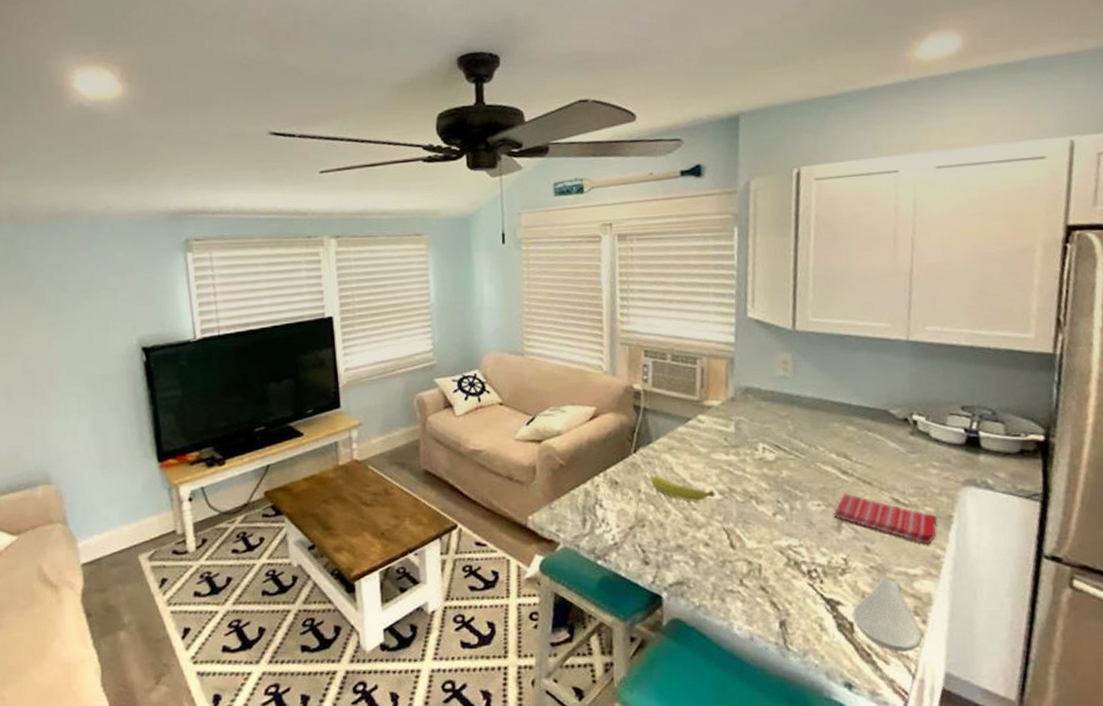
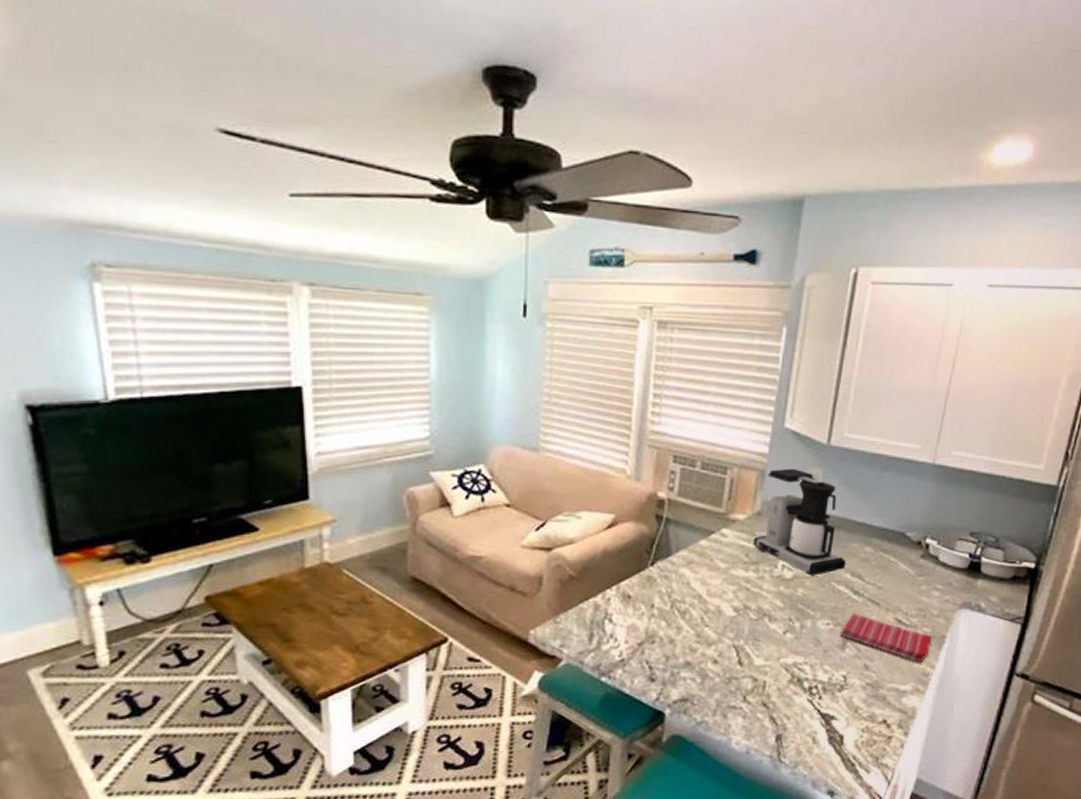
fruit: present [651,476,715,501] -> none [666,591,730,618]
coffee maker: none [730,354,829,457] -> present [753,468,846,576]
spoon rest: present [852,577,923,652] -> none [844,693,902,761]

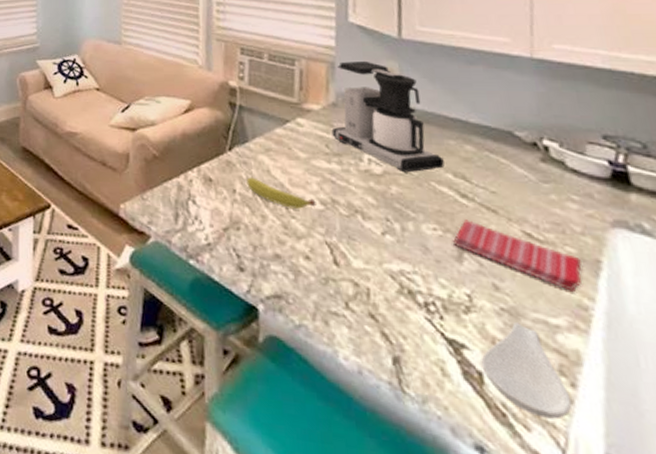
fruit: none [666,591,730,618] -> present [246,177,316,209]
spoon rest: none [844,693,902,761] -> present [481,322,573,420]

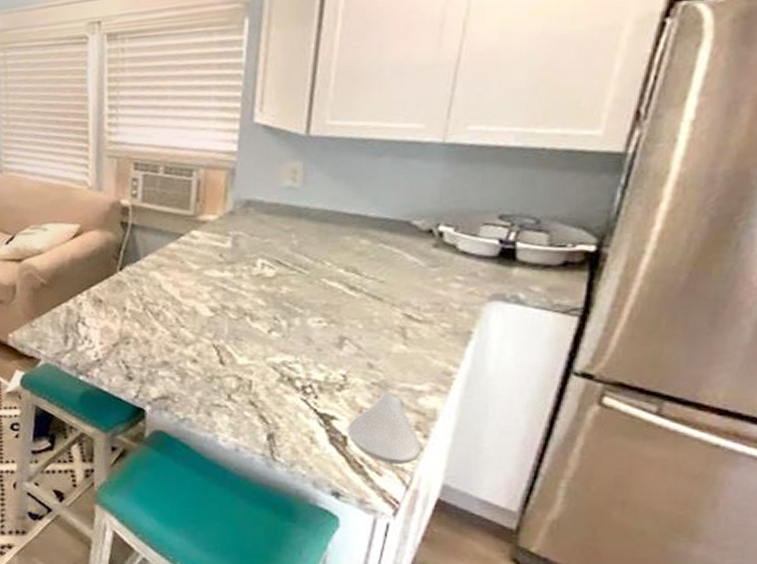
fruit: present [246,177,316,209] -> none [137,294,206,319]
coffee maker: present [331,60,444,173] -> none [226,163,337,273]
dish towel: present [452,219,582,292] -> none [335,309,453,361]

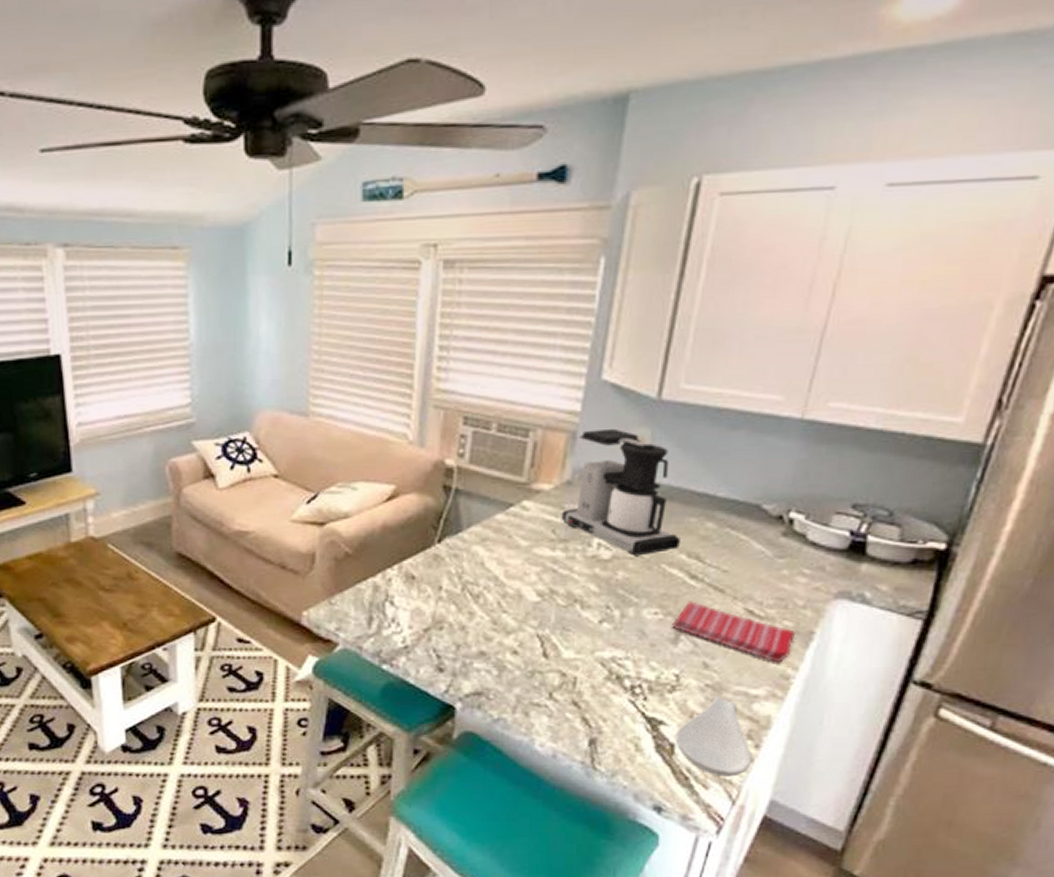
coffee maker: none [226,163,337,273] -> present [561,428,680,556]
dish towel: none [335,309,453,361] -> present [671,601,795,663]

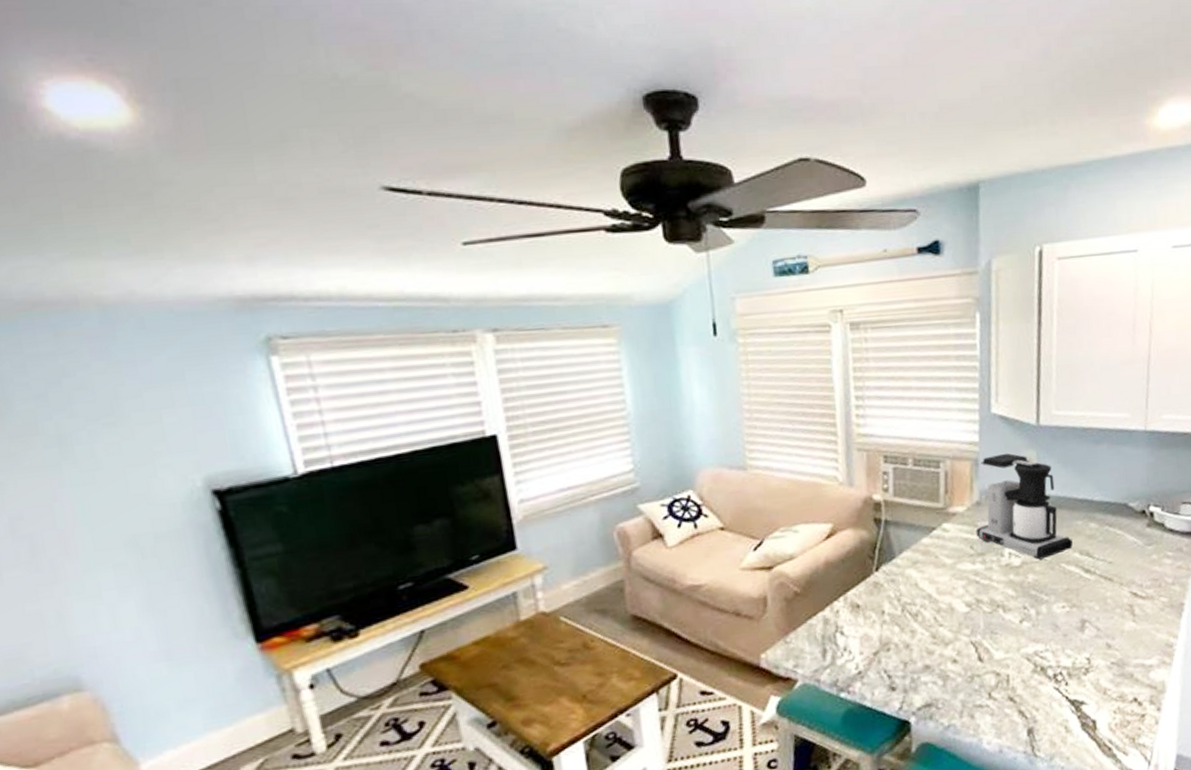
dish towel: present [671,601,795,663] -> none [1077,592,1171,635]
spoon rest: present [675,696,752,777] -> none [1095,671,1157,742]

